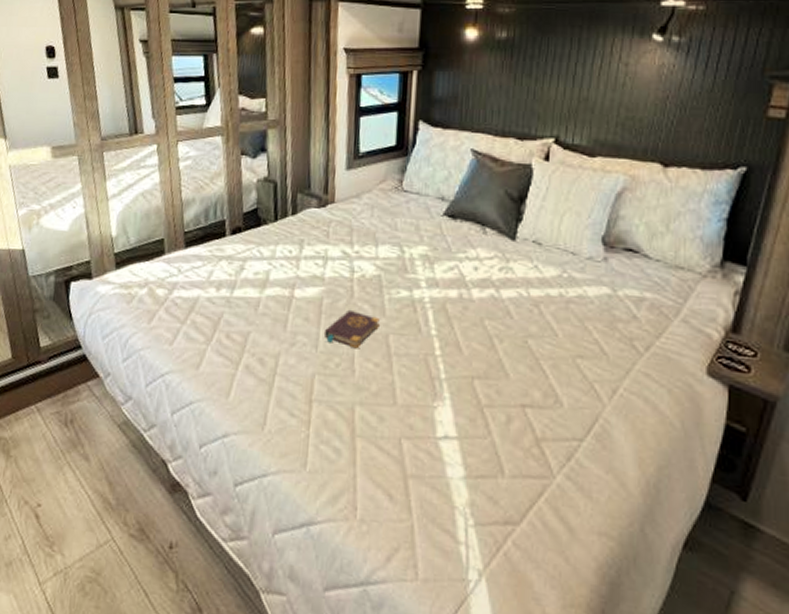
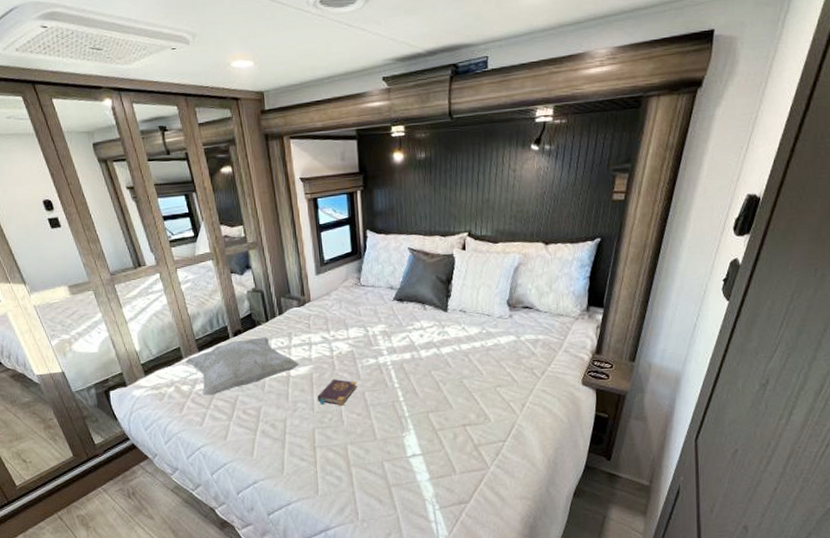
decorative pillow: none [166,240,309,307] -> present [185,337,300,396]

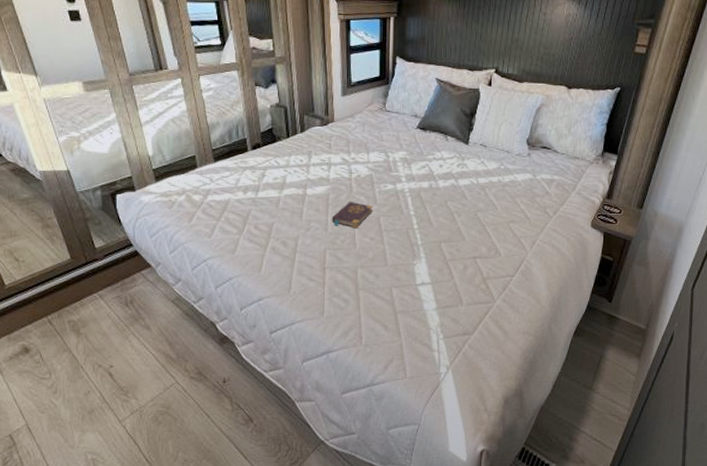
decorative pillow: present [185,337,300,396] -> none [199,153,317,207]

